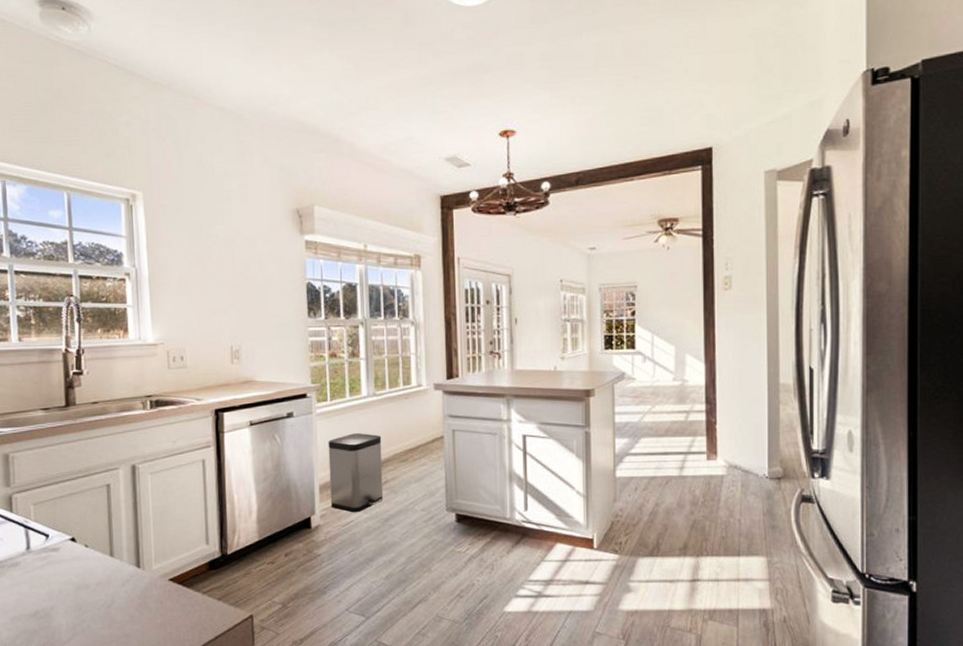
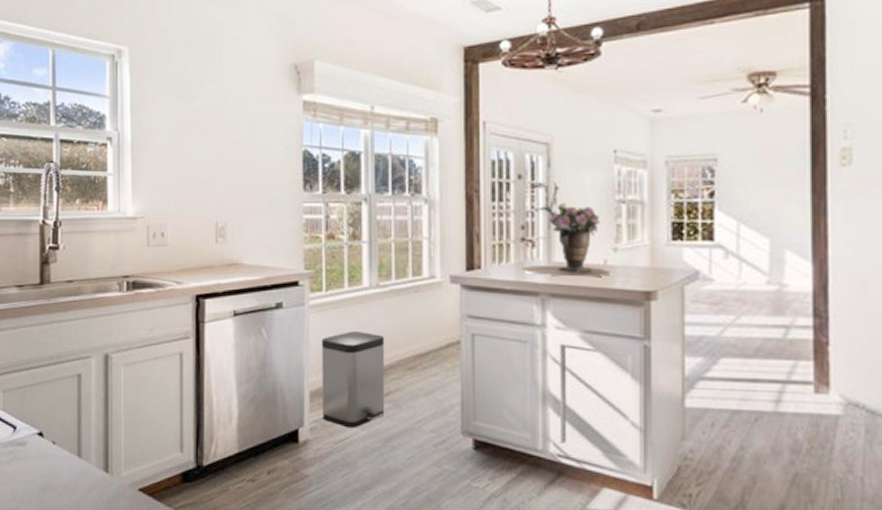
flower arrangement: none [490,306,559,381] -> present [520,182,610,278]

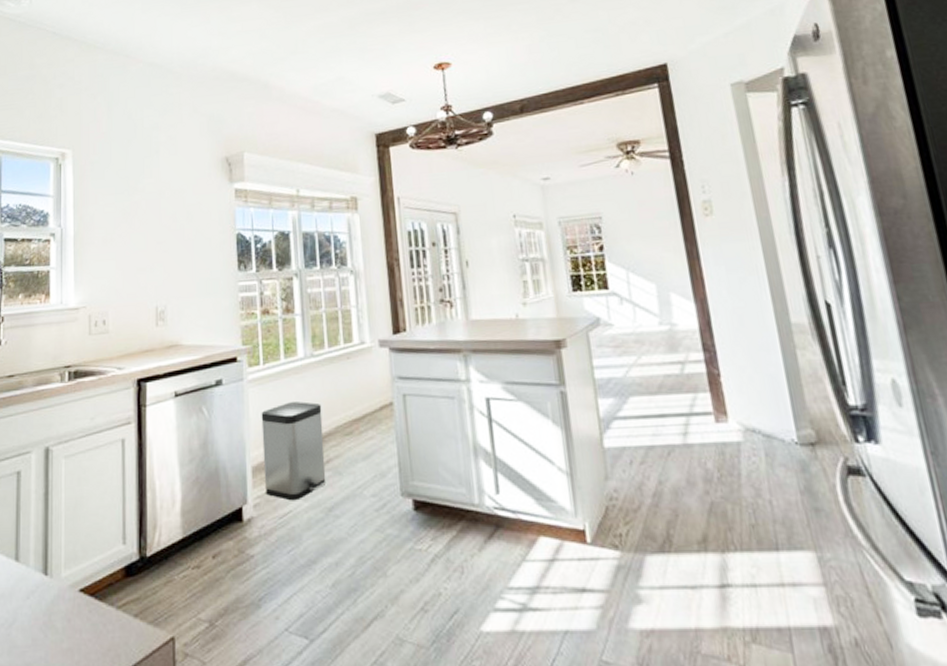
flower arrangement: present [520,182,610,278] -> none [442,247,523,333]

